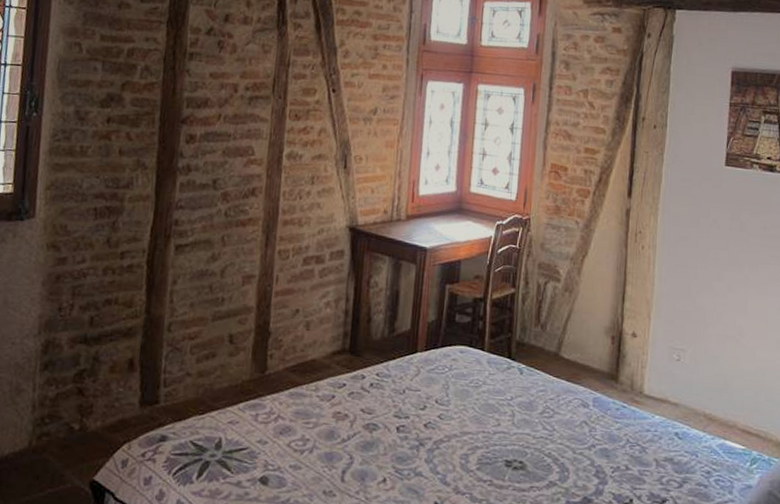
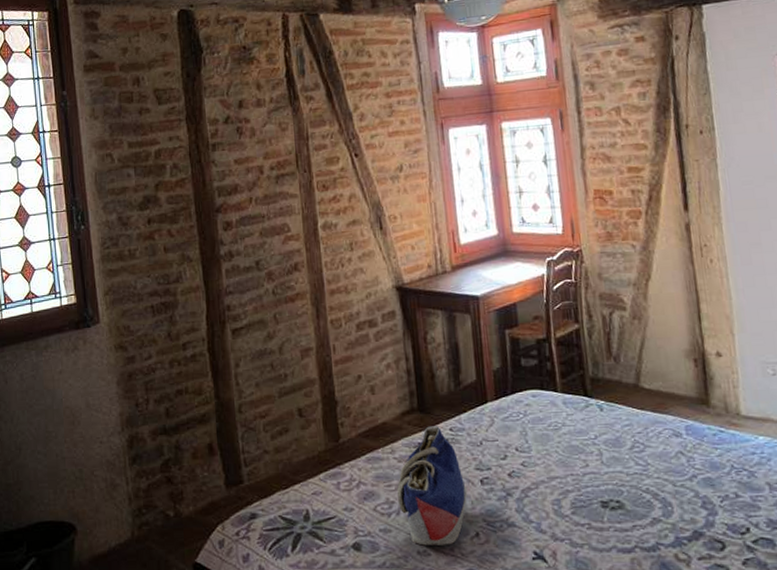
tote bag: none [313,368,383,488] -> present [397,426,468,546]

